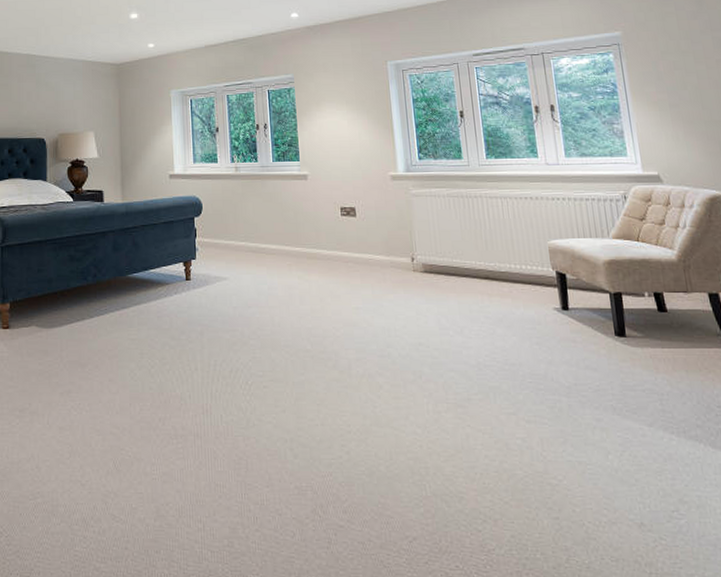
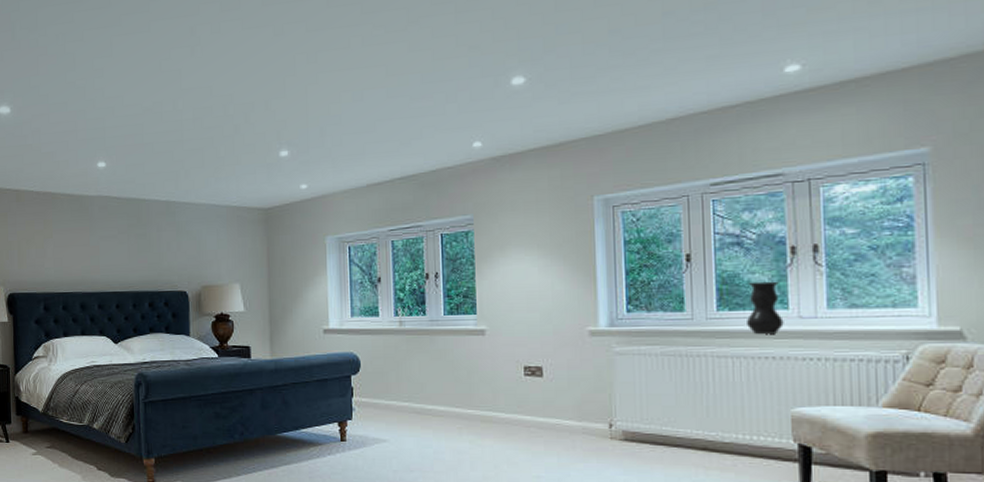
vase: none [507,134,536,179] -> present [745,281,784,335]

